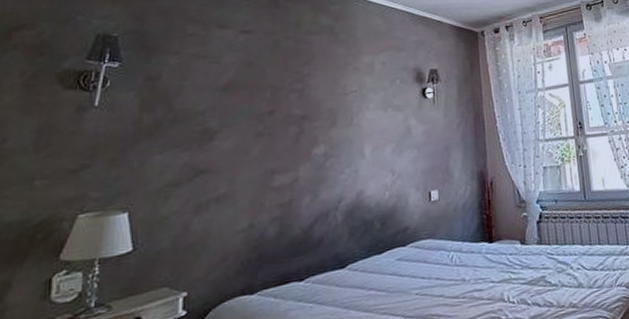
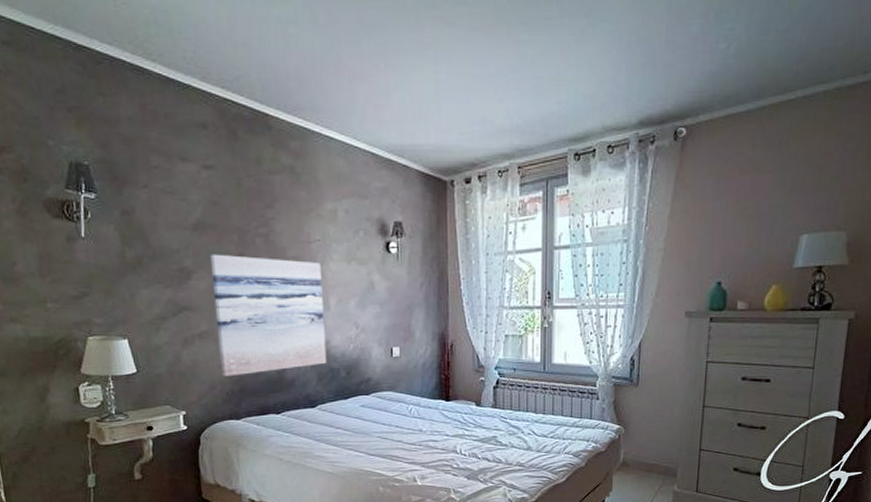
wall art: none [237,112,360,244] -> present [209,254,327,377]

